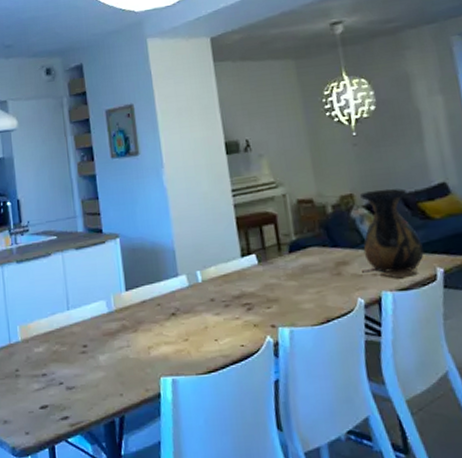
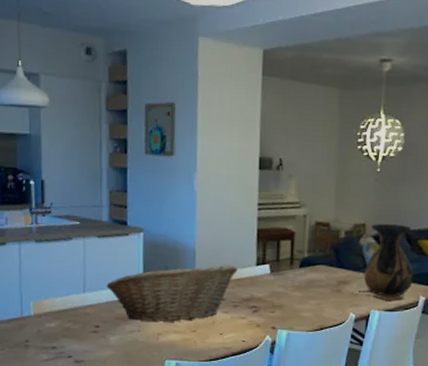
fruit basket: none [89,260,223,335] -> present [106,264,238,322]

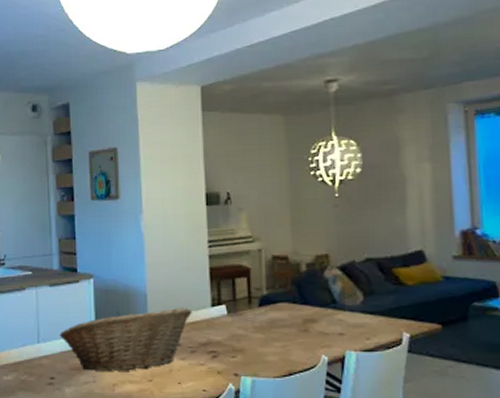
vase: present [359,223,413,301] -> none [329,252,392,340]

